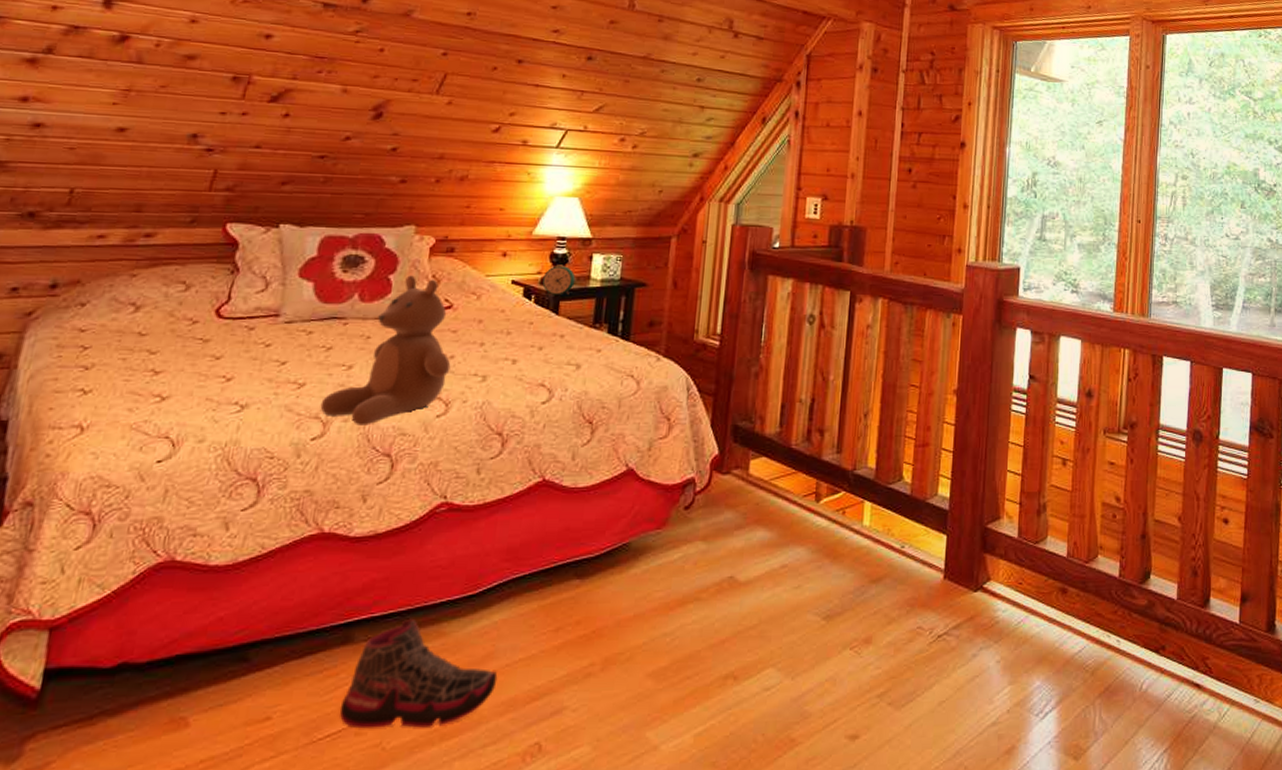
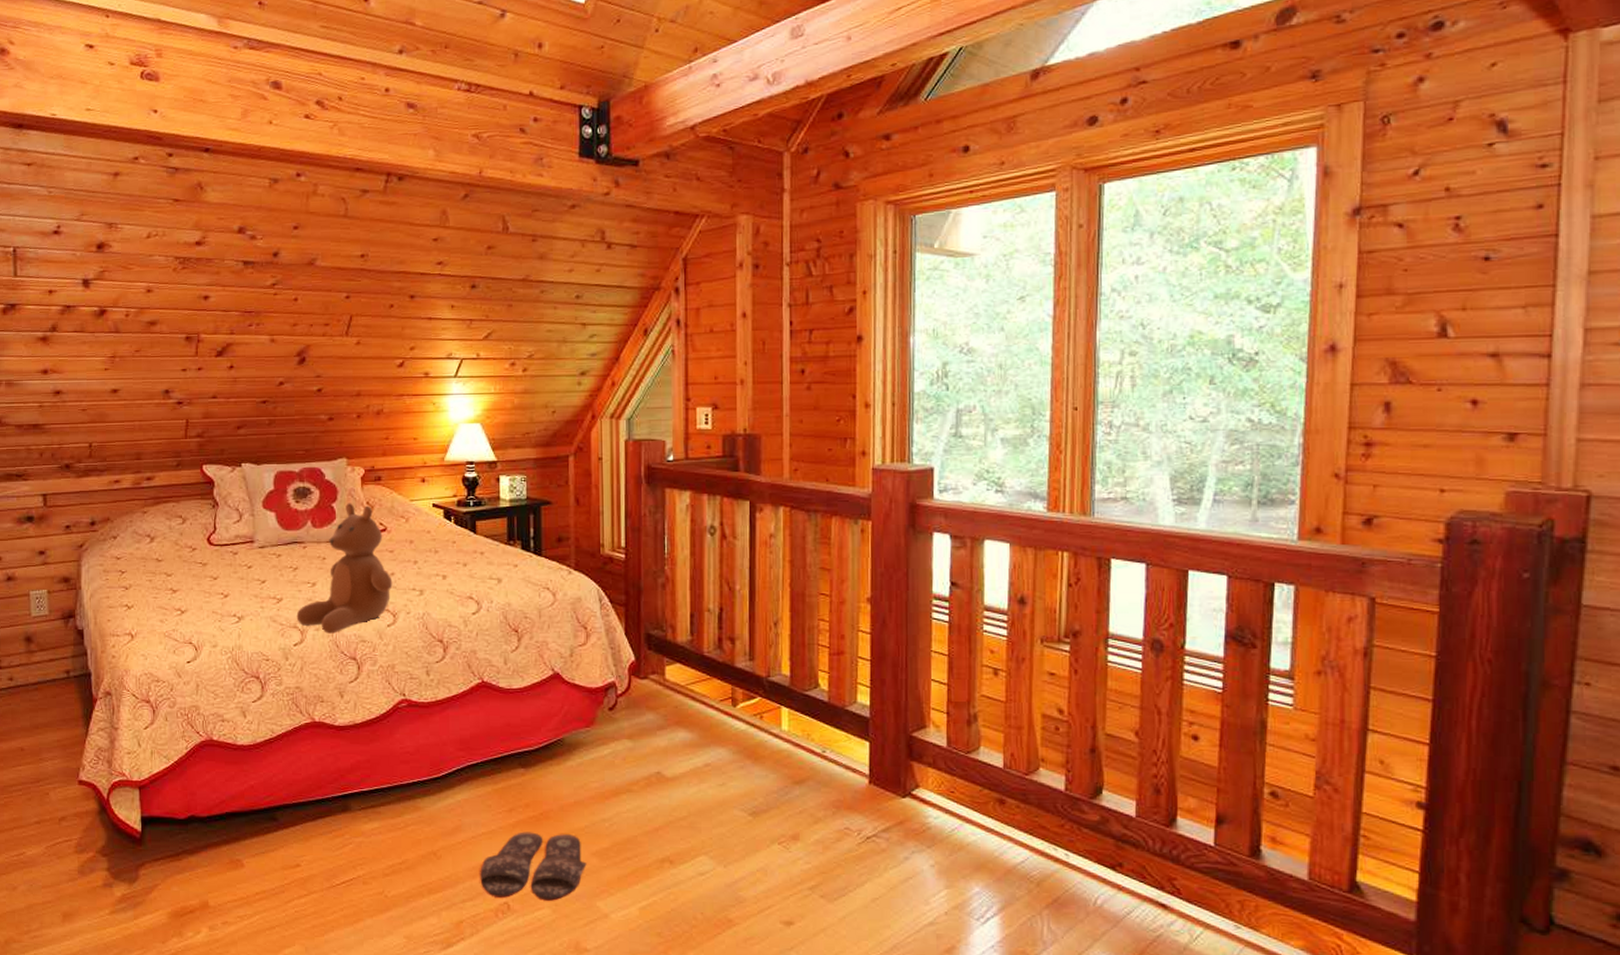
athletic shoe: present [339,618,498,729] -> none [349,794,467,883]
slippers: none [509,654,640,737] -> present [480,832,587,901]
alarm clock: present [542,264,576,296] -> none [459,487,487,516]

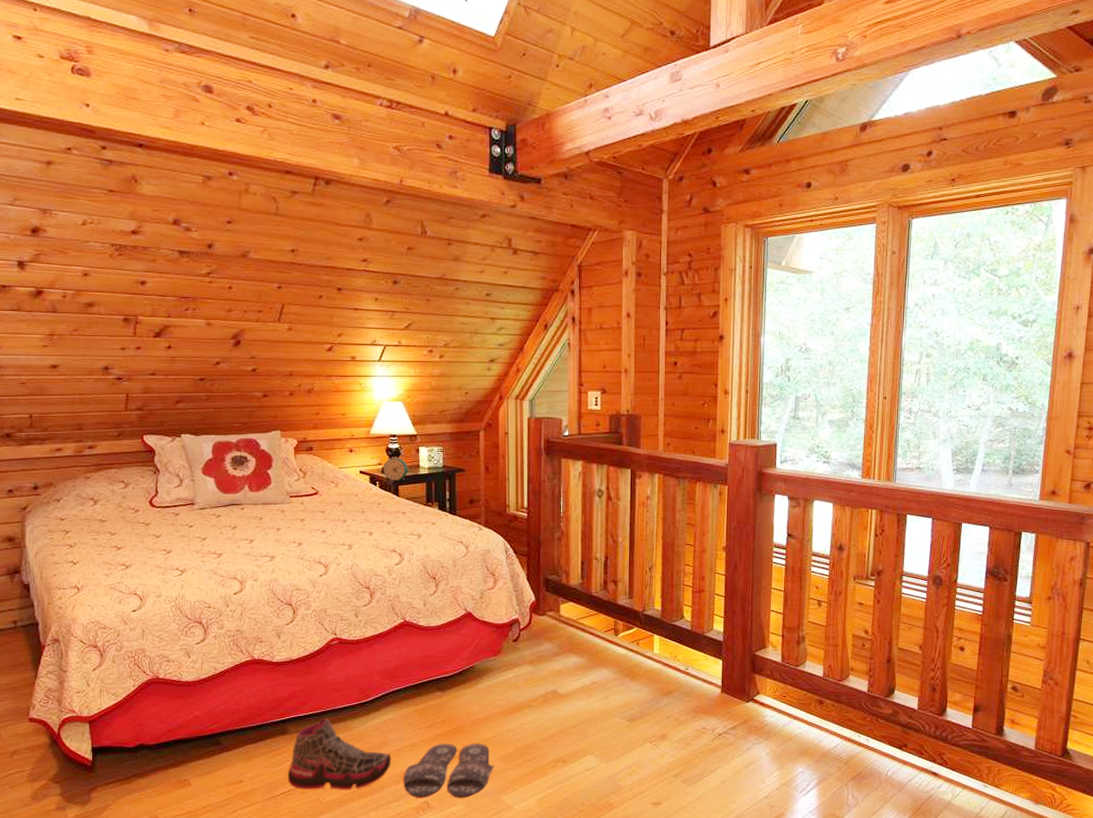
teddy bear: present [296,503,393,634] -> none [236,470,324,583]
athletic shoe: none [349,794,467,883] -> present [287,717,392,790]
alarm clock: none [459,487,487,516] -> present [383,457,408,481]

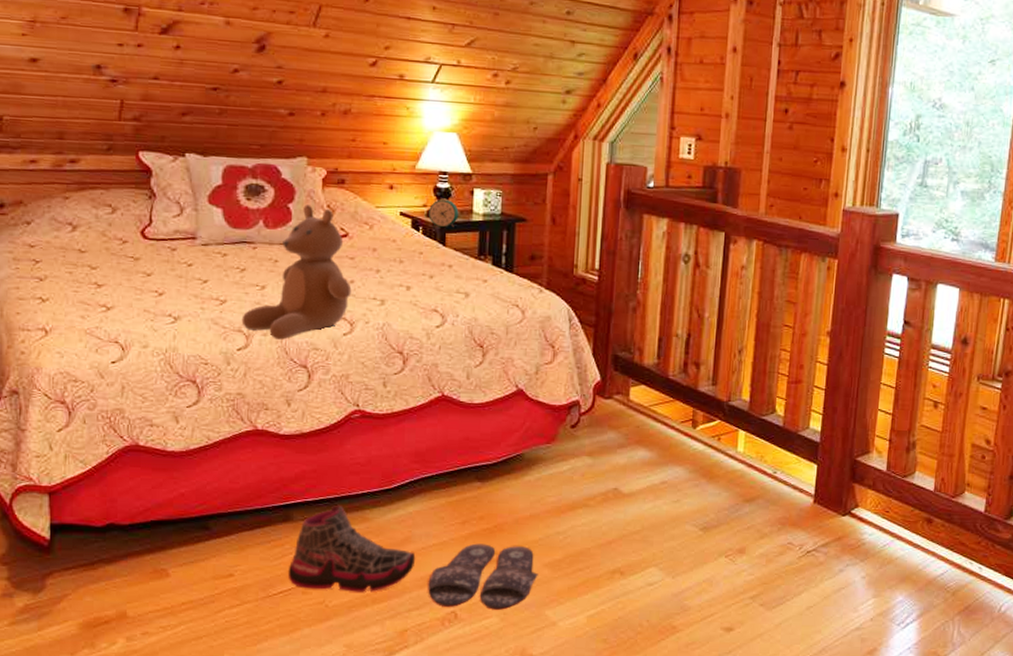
teddy bear: none [236,470,324,583] -> present [241,204,352,340]

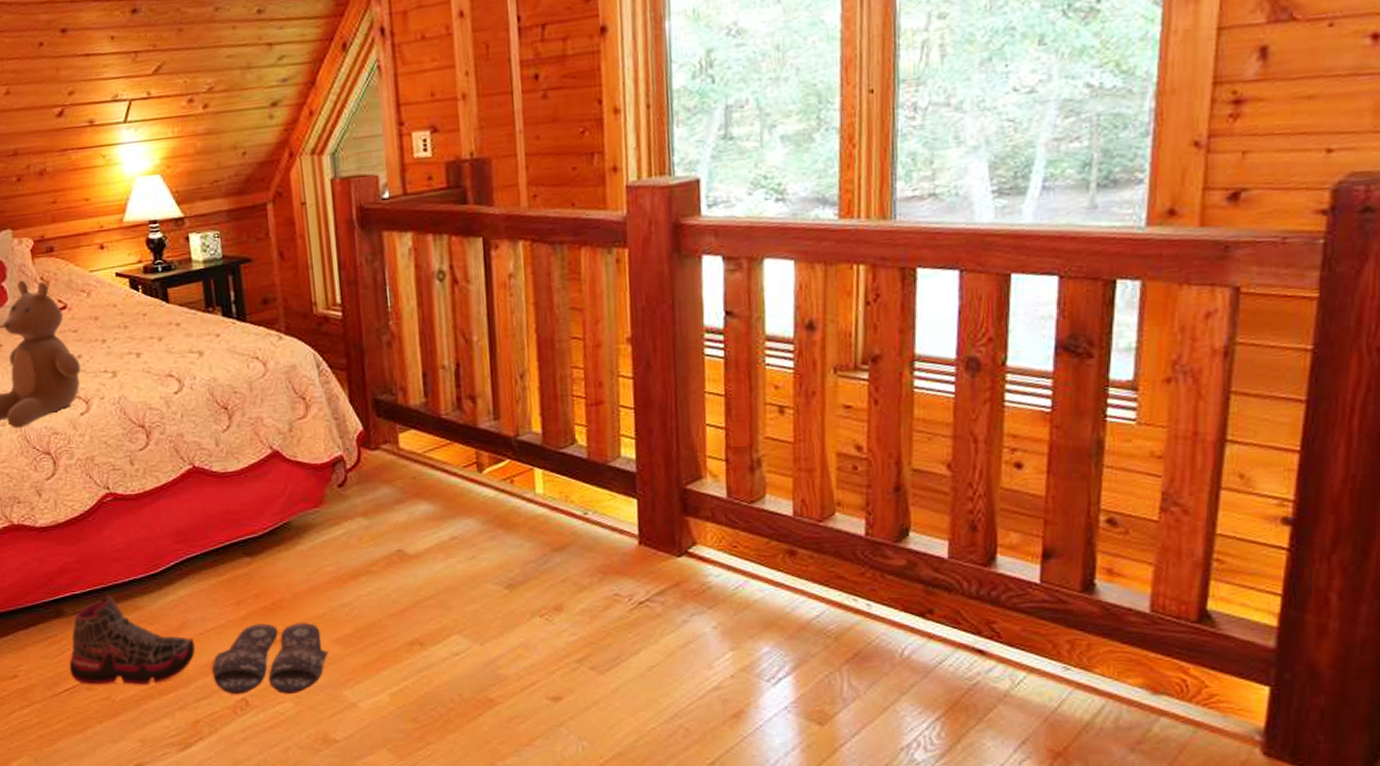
alarm clock: present [428,198,459,228] -> none [144,250,178,284]

